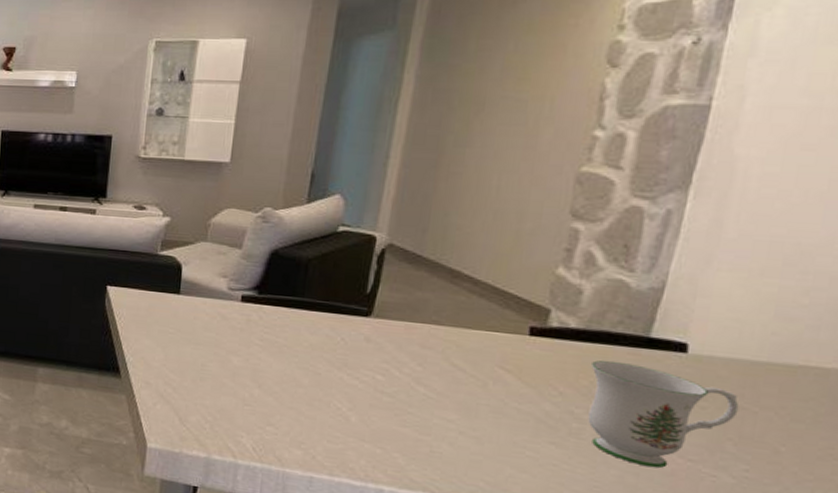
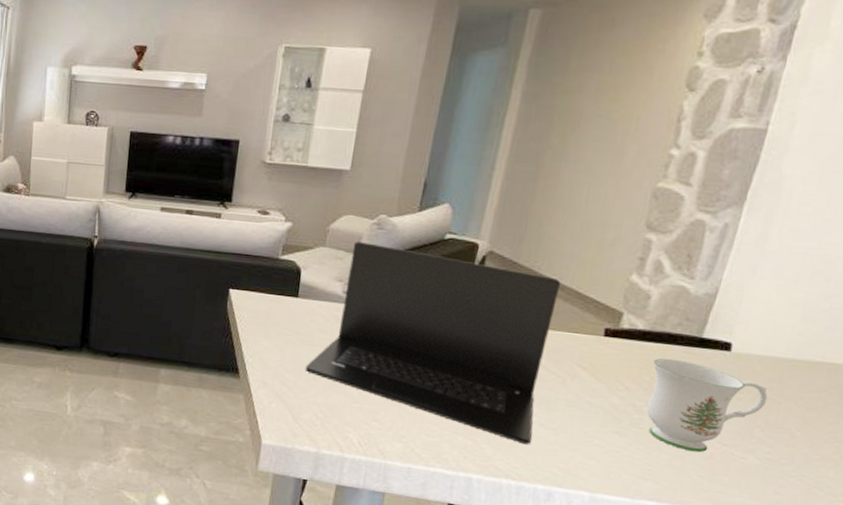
laptop: none [190,236,473,455] -> present [305,241,560,445]

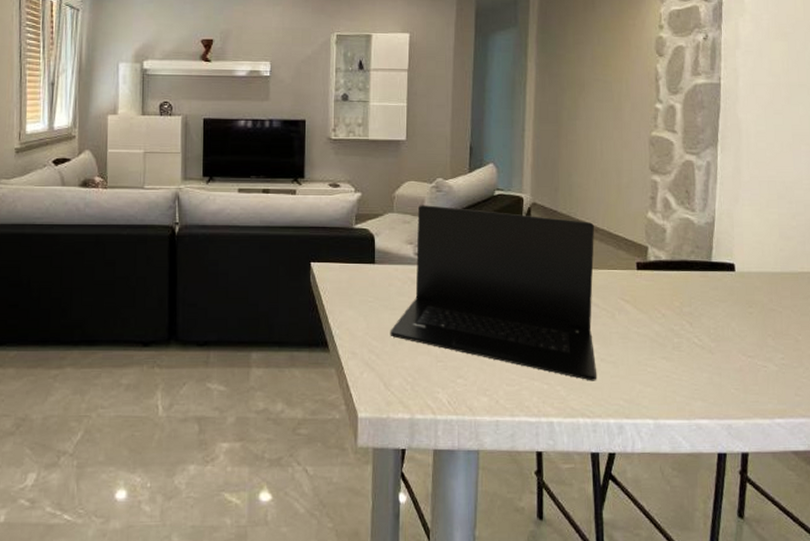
mug: present [646,358,768,453] -> none [680,283,771,367]

